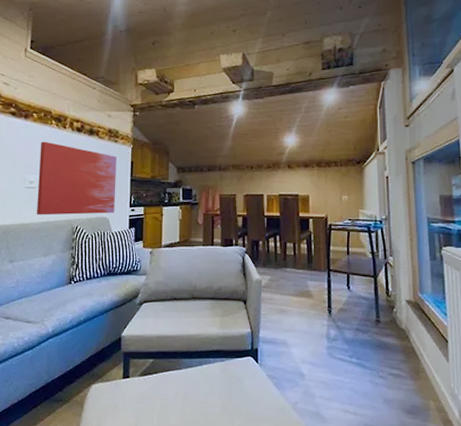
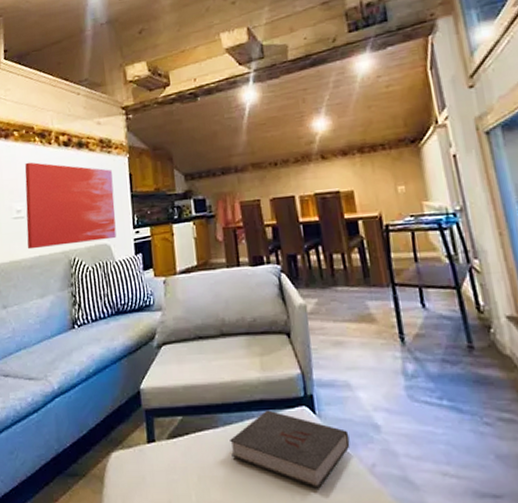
book: none [189,358,281,418] -> present [230,410,350,488]

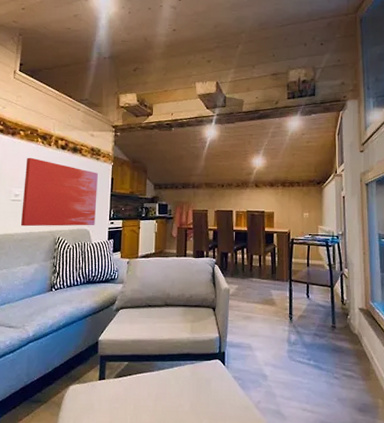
book: present [230,410,350,488] -> none [161,361,245,416]

